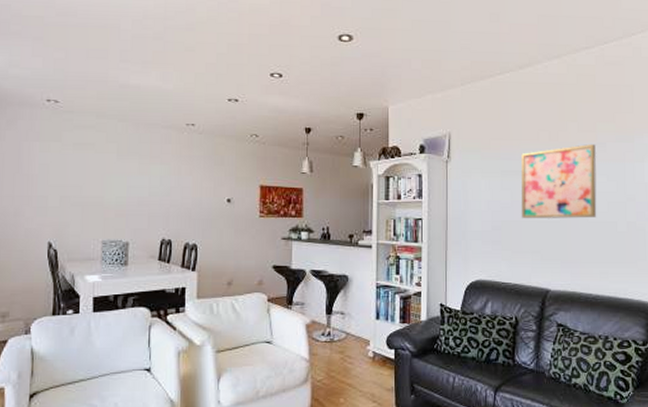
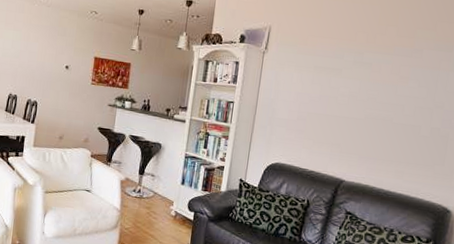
wall art: present [520,143,597,219] -> none [327,49,412,120]

